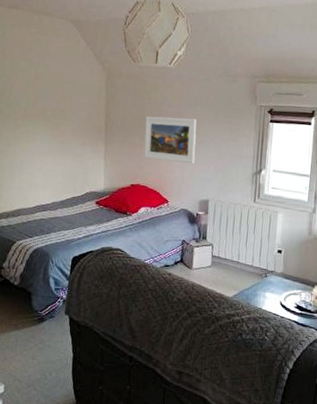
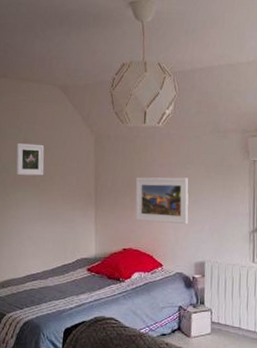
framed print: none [27,76,56,110] -> present [15,143,45,176]

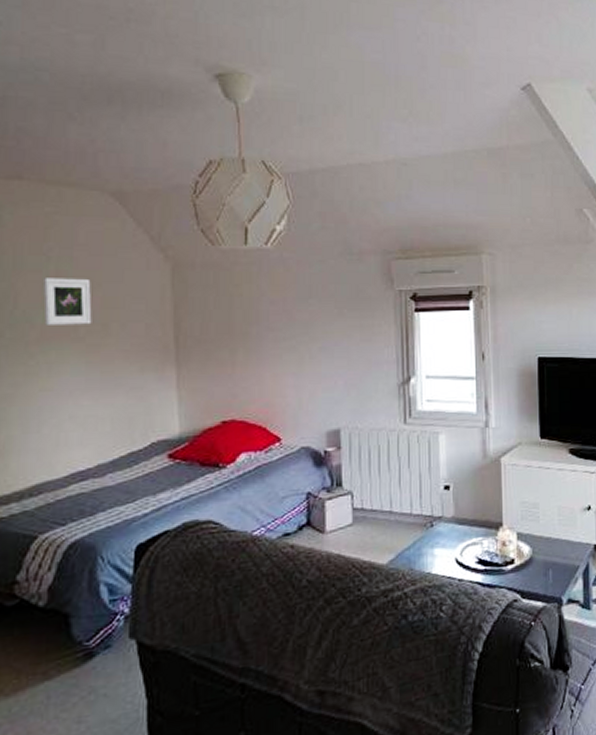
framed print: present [135,177,189,225] -> none [236,317,315,381]

